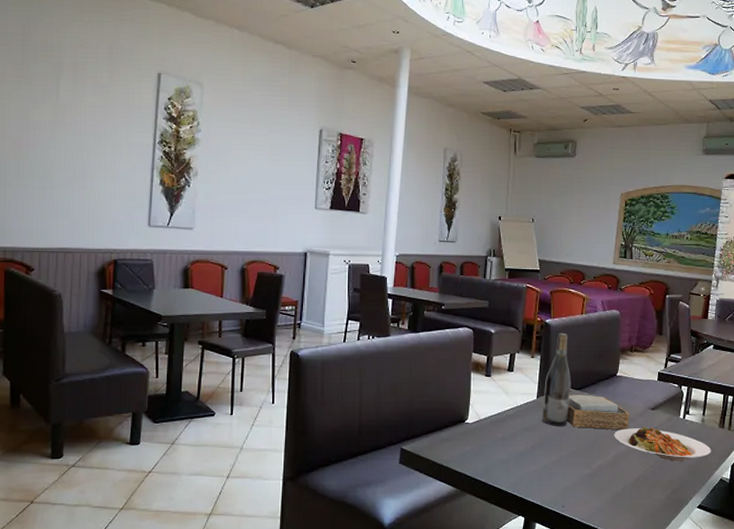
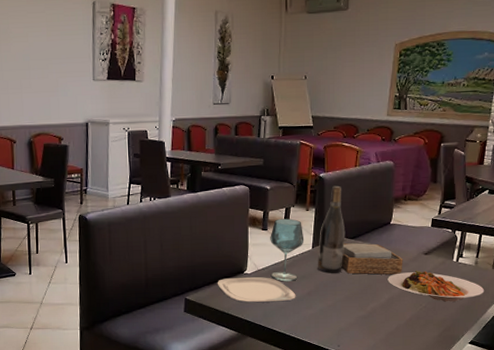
plate: none [436,426,519,456] -> present [217,276,296,303]
wine glass: none [493,365,529,433] -> present [270,218,304,282]

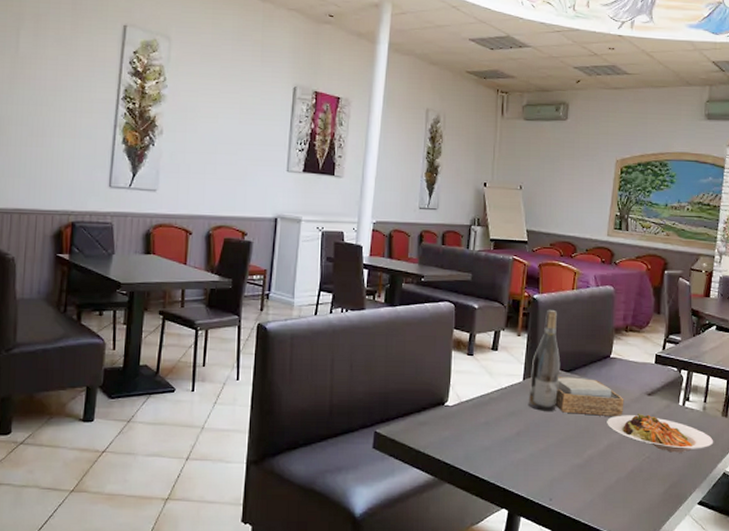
plate: present [217,276,296,303] -> none [413,409,503,442]
wine glass: present [270,218,304,282] -> none [475,343,515,418]

